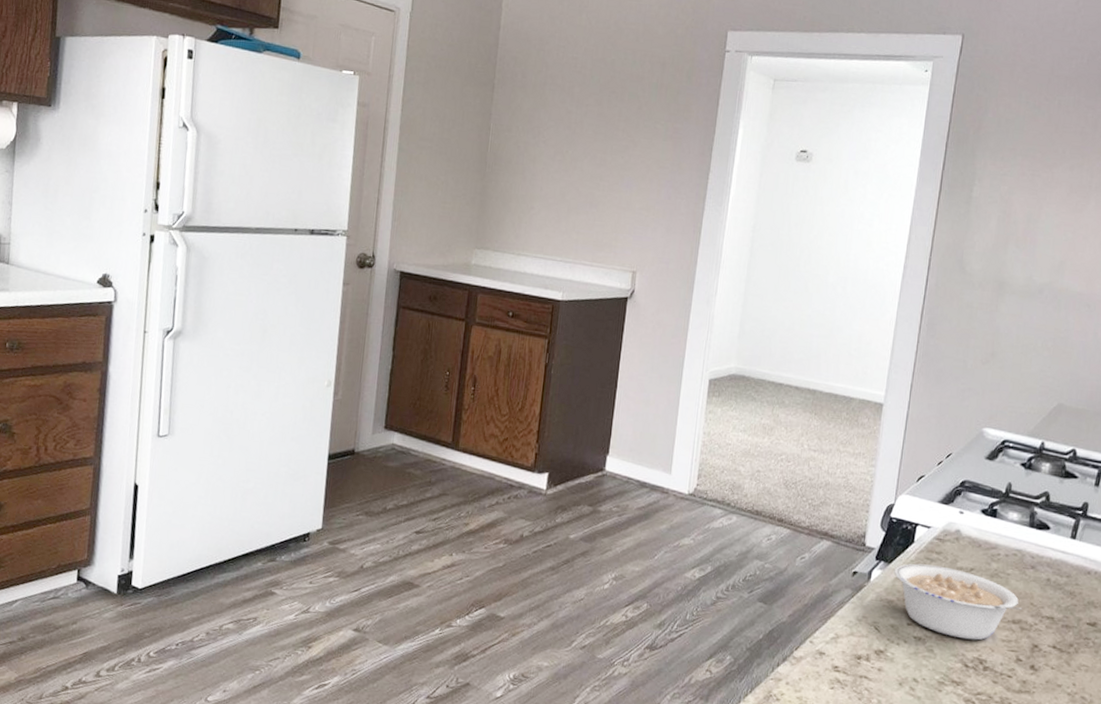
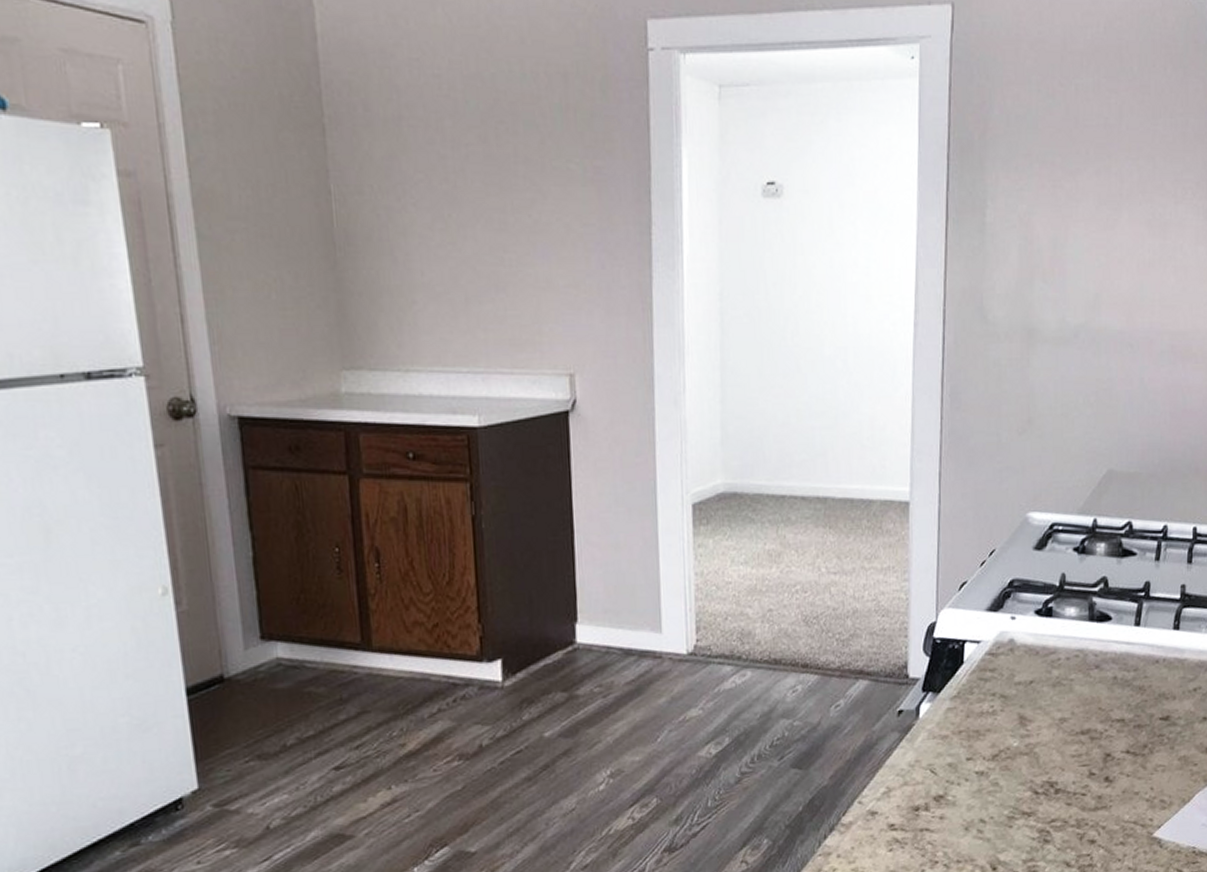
legume: present [894,563,1023,640] -> none [945,685,1090,764]

